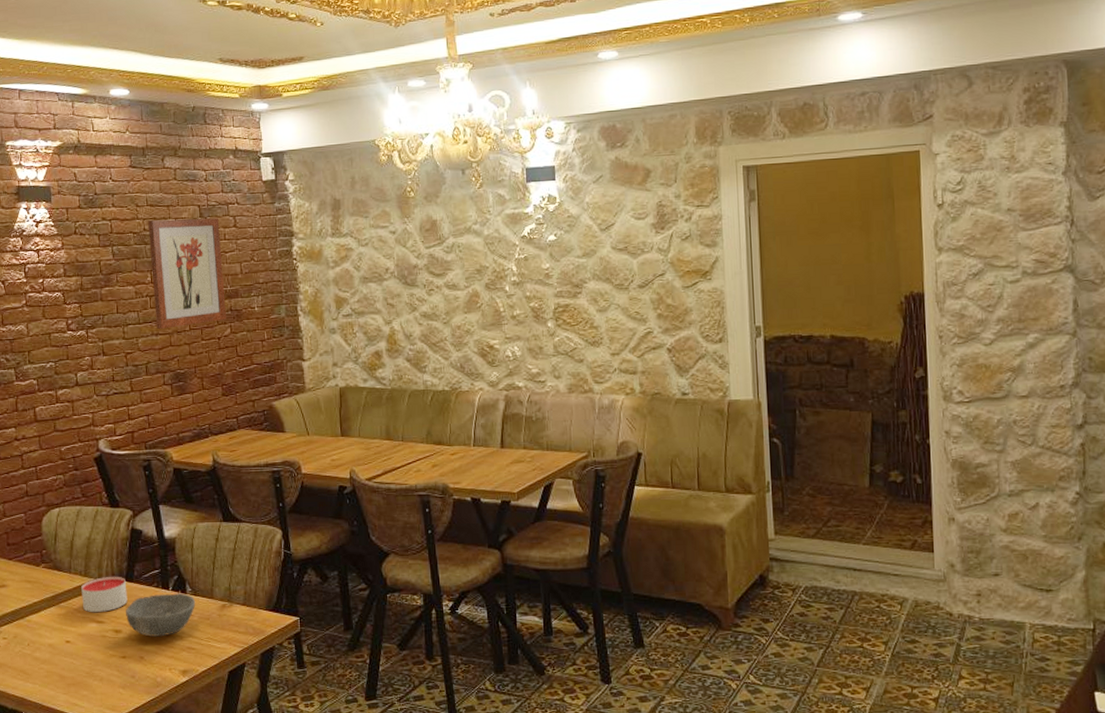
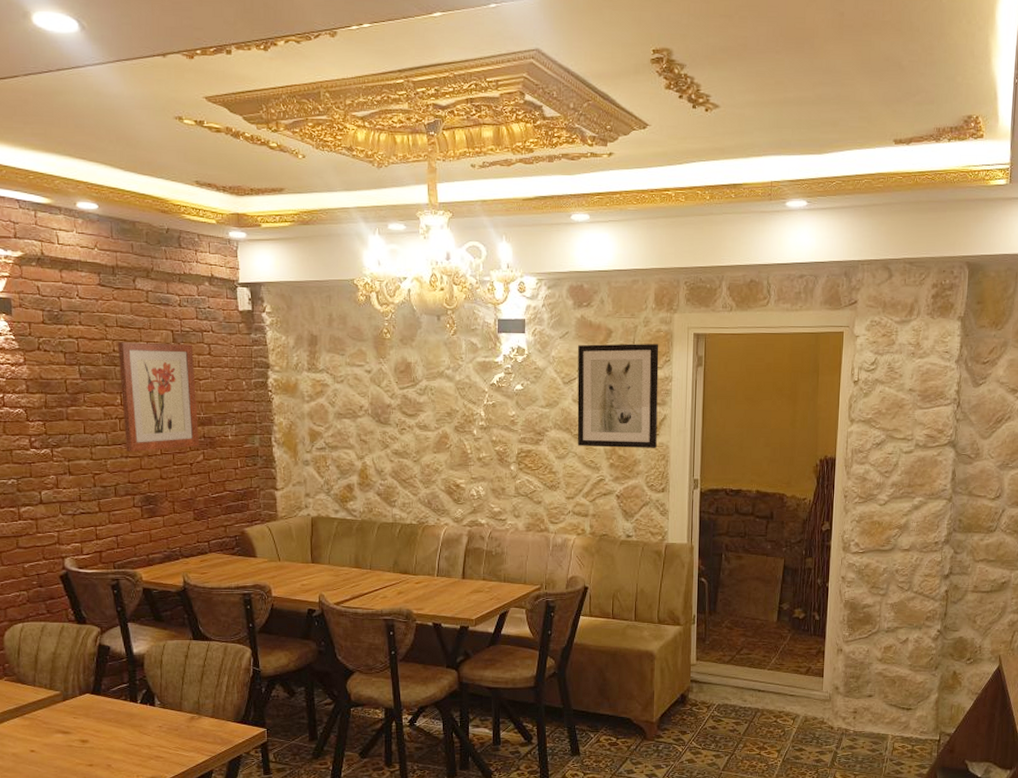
candle: present [81,576,128,613] -> none [46,689,95,724]
bowl: present [126,593,196,637] -> none [93,706,165,746]
wall art: none [614,181,710,297] -> present [577,343,659,448]

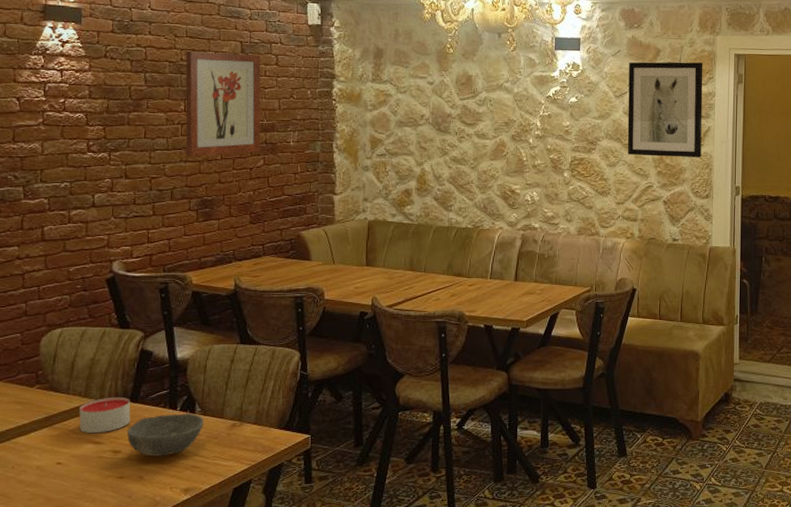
candle: none [46,689,95,724] -> present [79,396,131,434]
bowl: none [93,706,165,746] -> present [127,413,205,457]

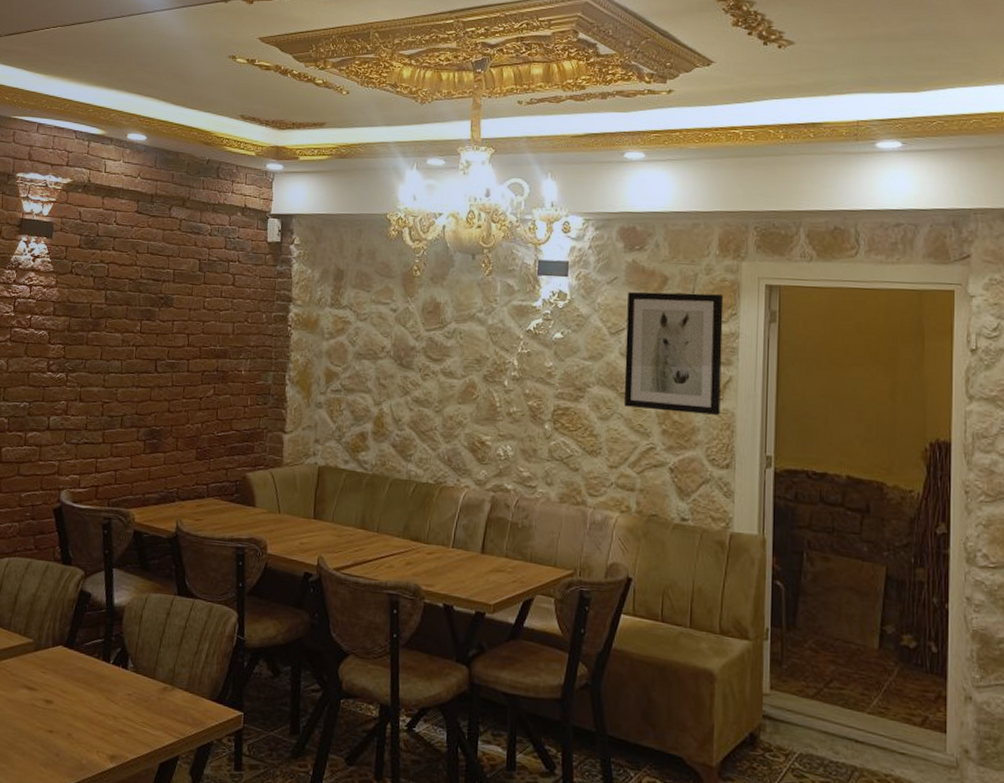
candle: present [79,396,131,434] -> none [16,639,66,678]
bowl: present [127,413,205,457] -> none [60,666,136,714]
wall art: present [185,51,261,156] -> none [138,269,218,382]

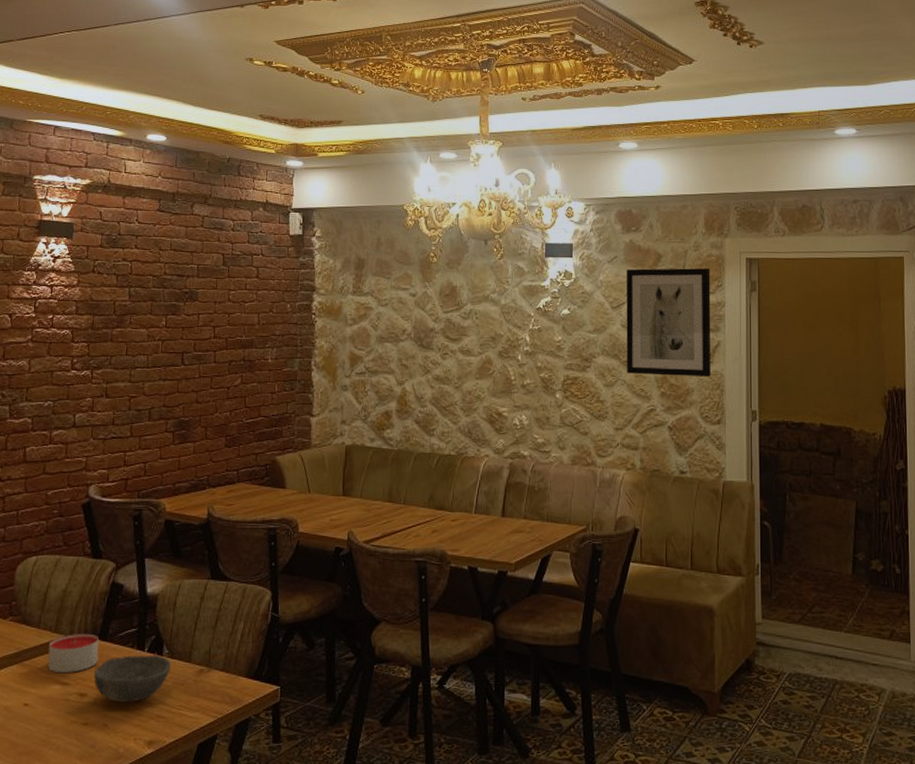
candle: none [16,639,66,678] -> present [47,633,99,674]
bowl: none [60,666,136,714] -> present [94,655,172,703]

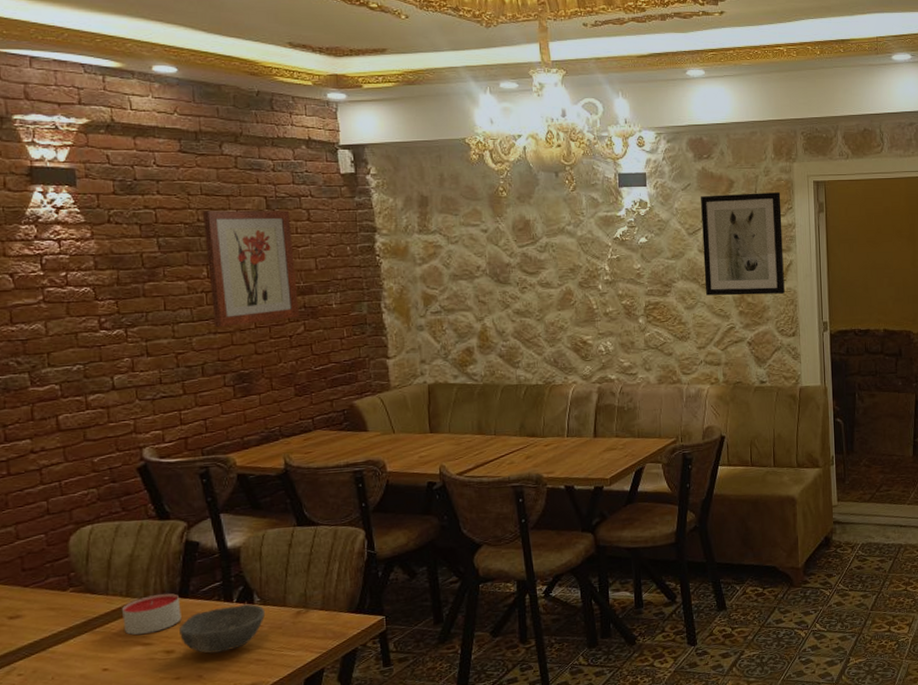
wall art: none [165,265,242,374] -> present [203,210,299,327]

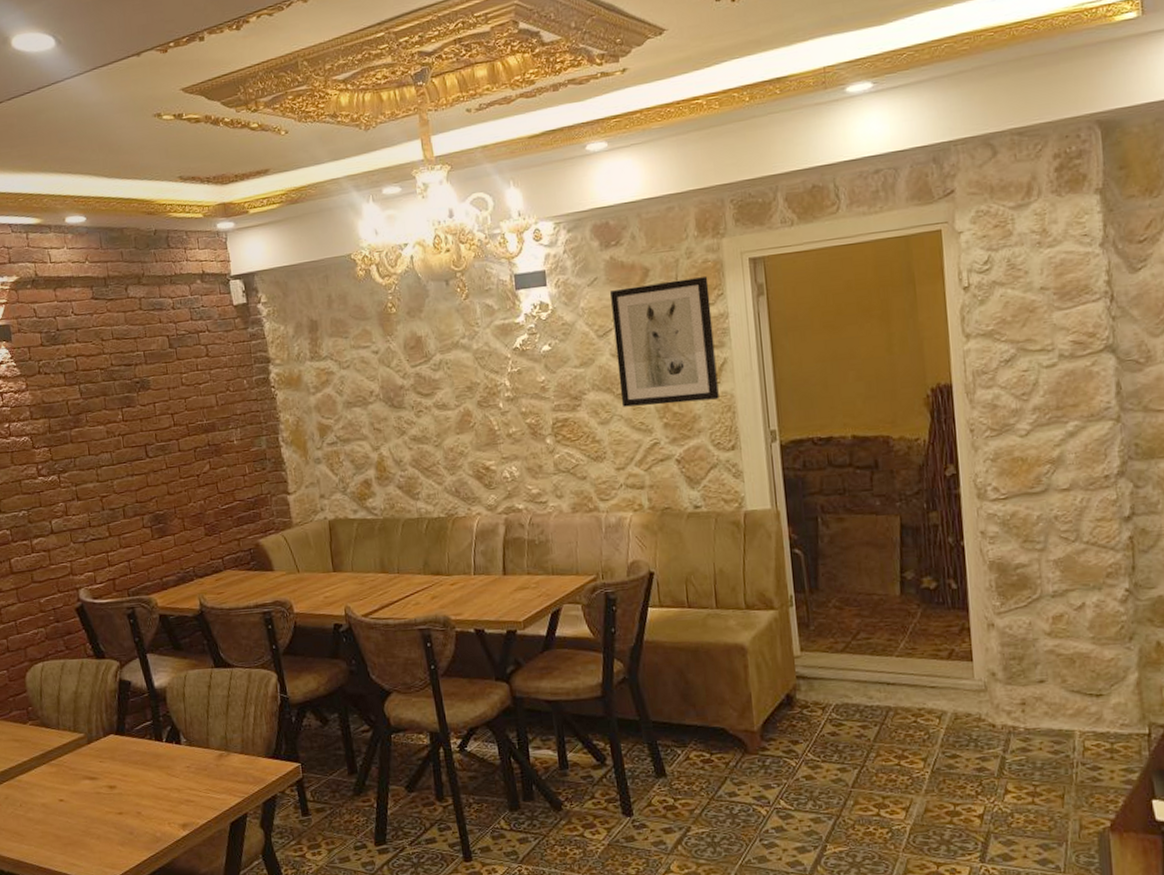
candle: present [122,593,182,635] -> none [71,730,120,769]
bowl: present [179,604,266,654] -> none [119,744,192,791]
wall art: present [203,210,299,327] -> none [115,348,204,469]

